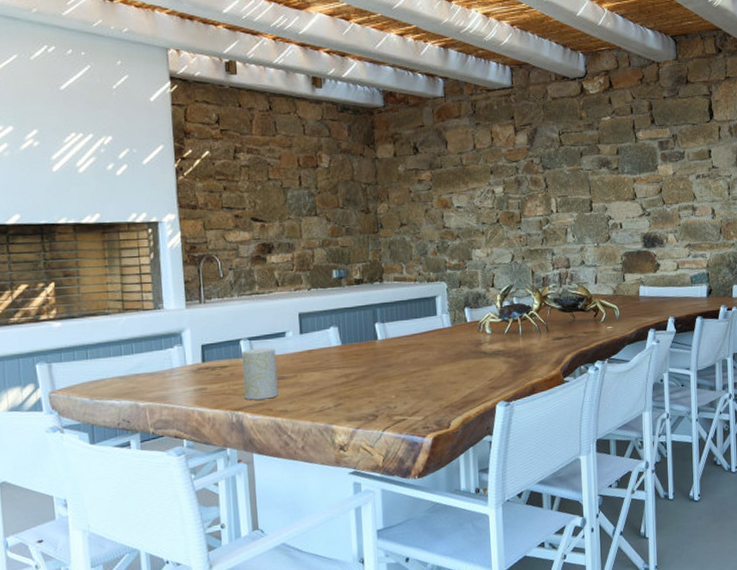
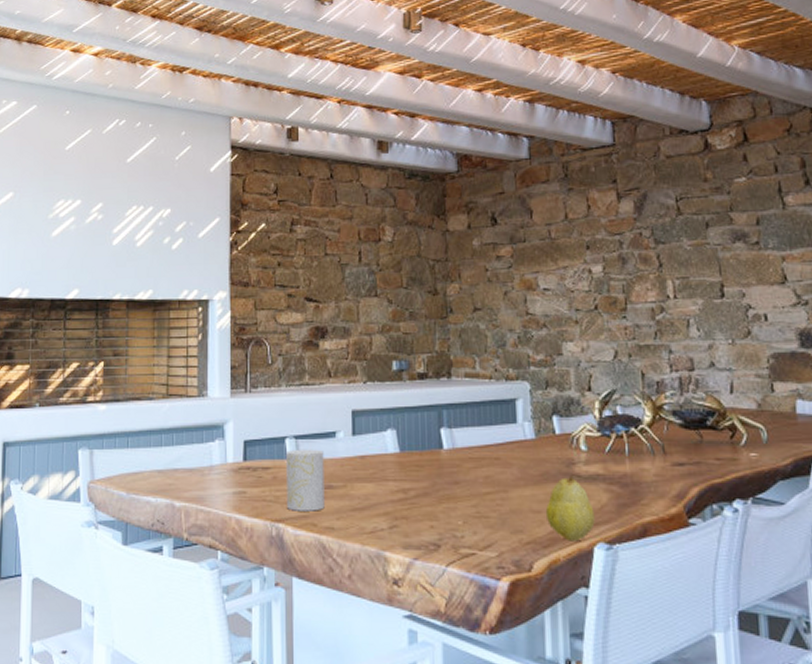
fruit: none [459,352,497,403] -> present [545,474,595,542]

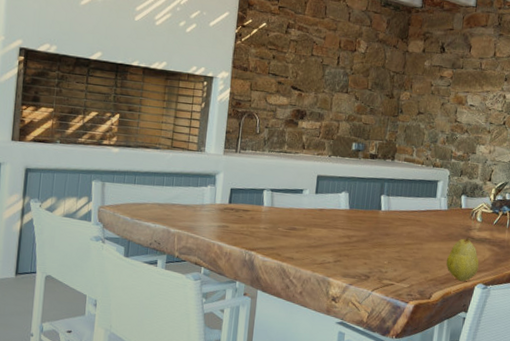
cup: present [287,449,325,511] -> none [259,199,292,245]

